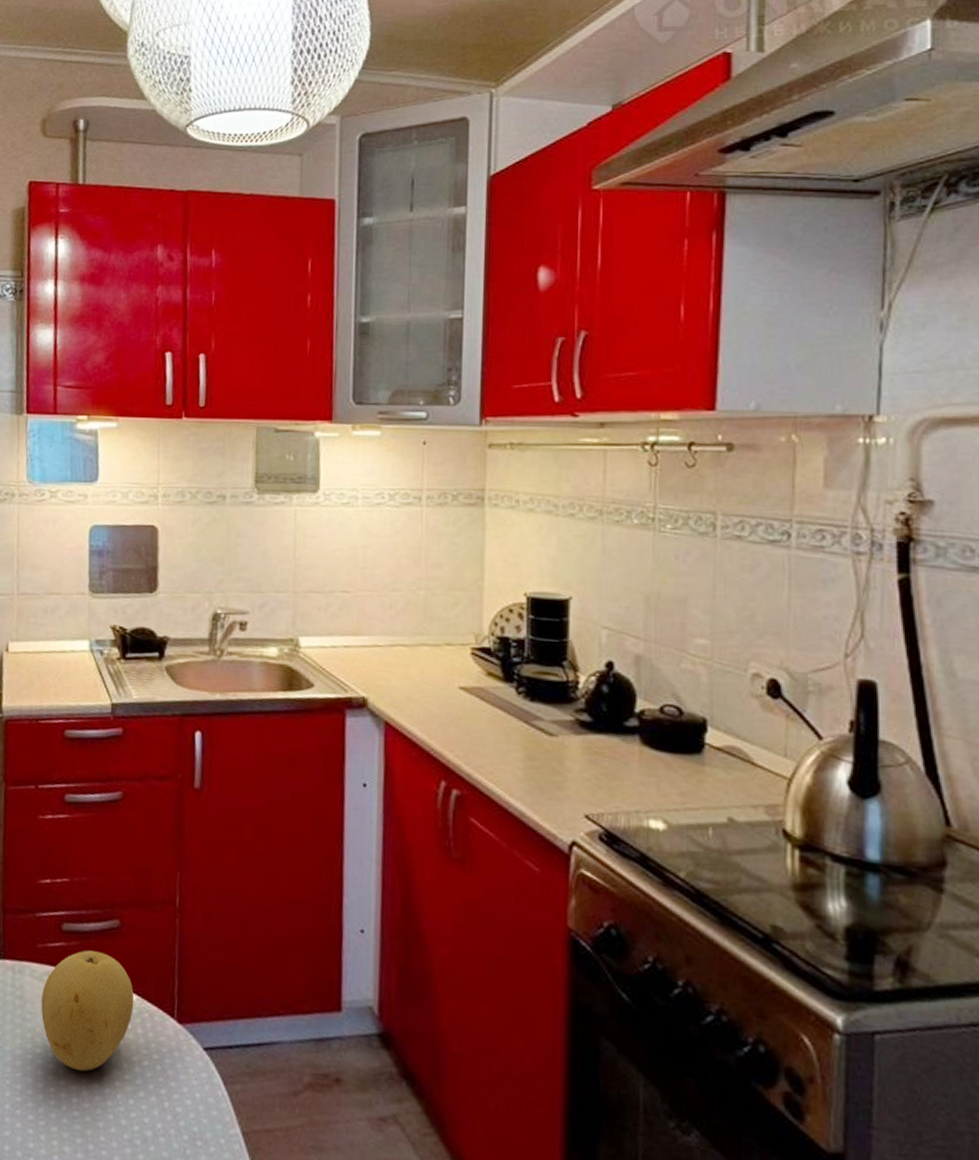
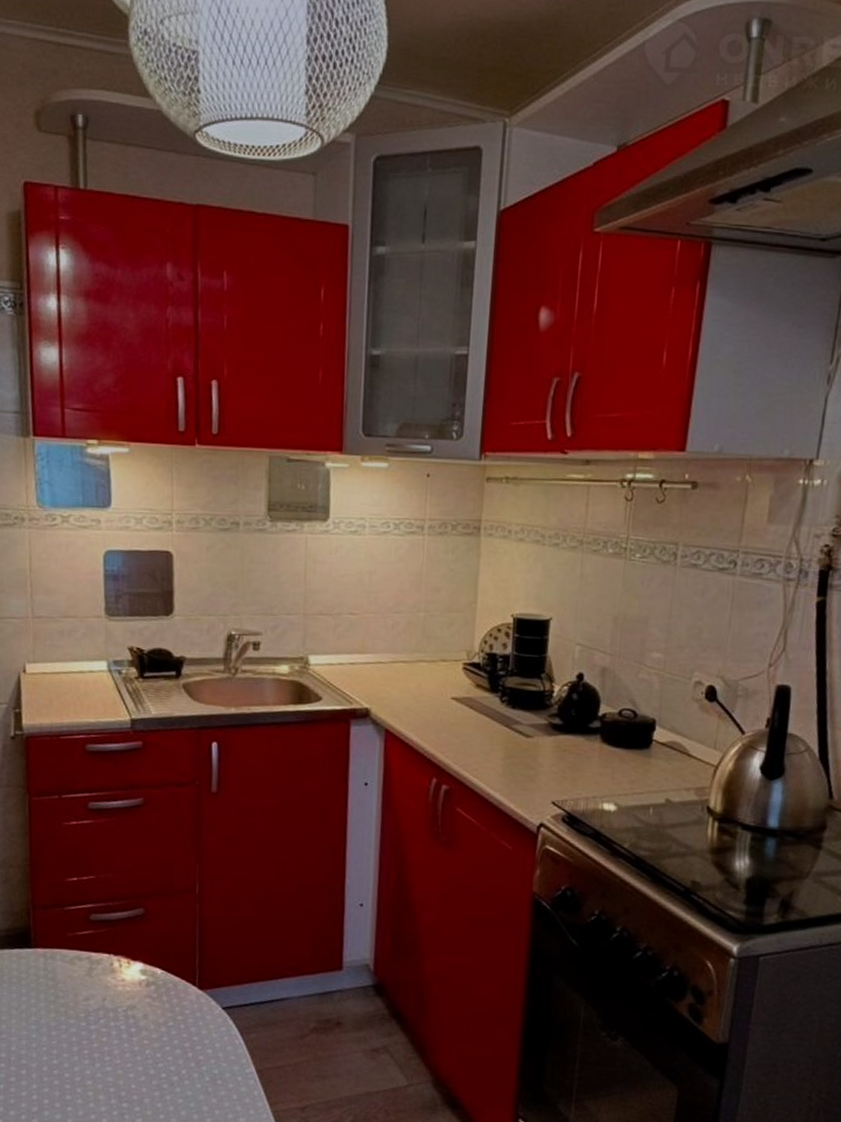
fruit: present [41,950,135,1072] -> none [73,935,160,1035]

